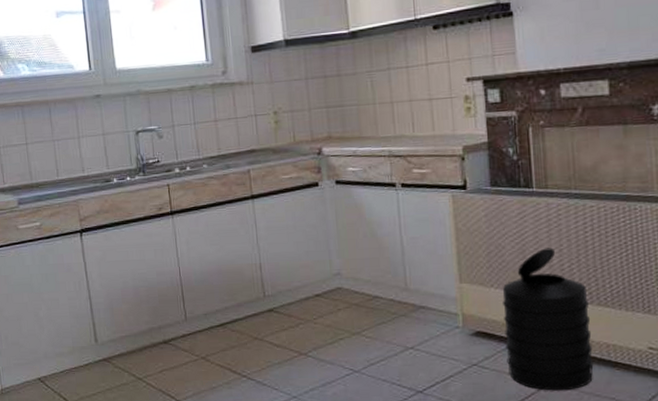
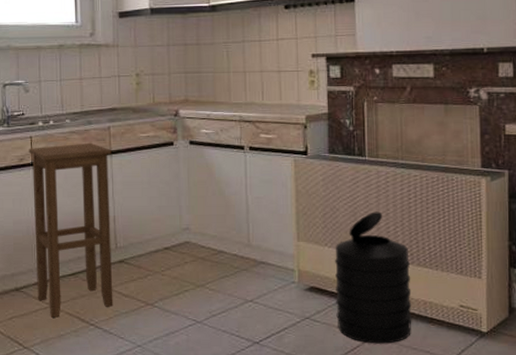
stool: none [167,187,265,370] -> present [29,142,113,318]

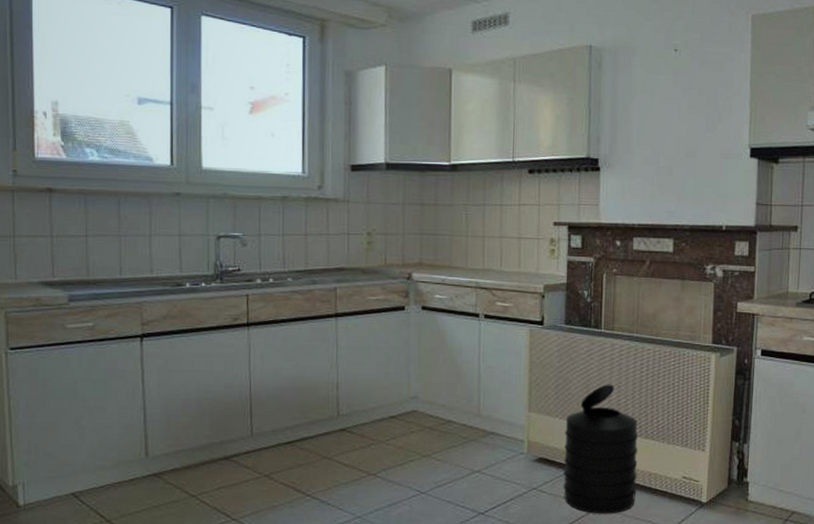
stool: present [29,142,113,318] -> none [244,303,337,488]

